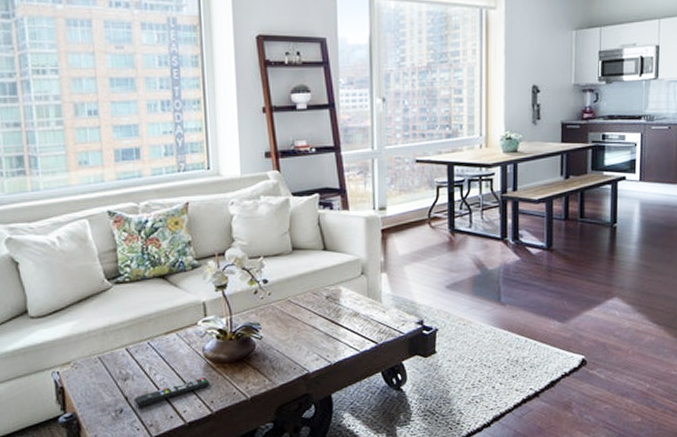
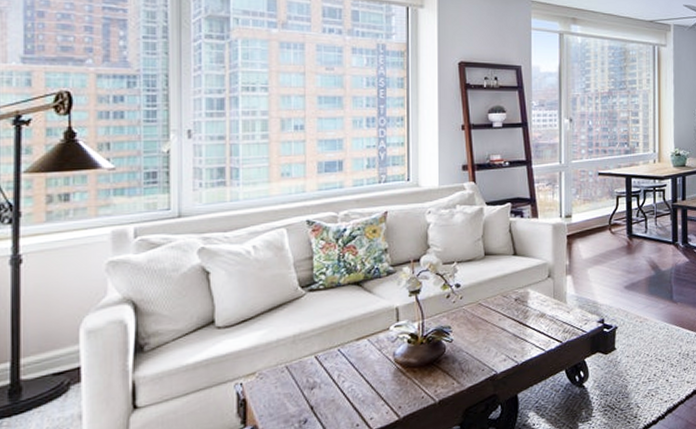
remote control: present [133,376,211,407] -> none [319,381,399,417]

